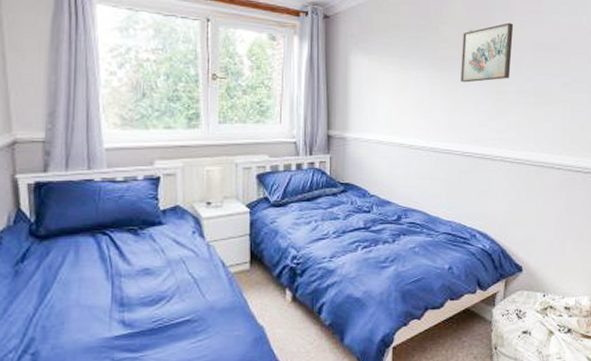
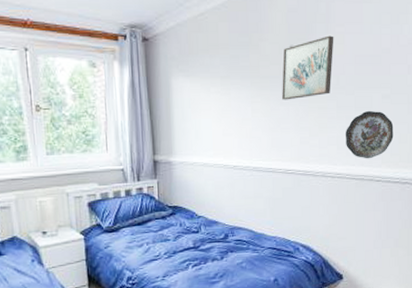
decorative plate: none [525,97,574,146] -> present [346,110,394,159]

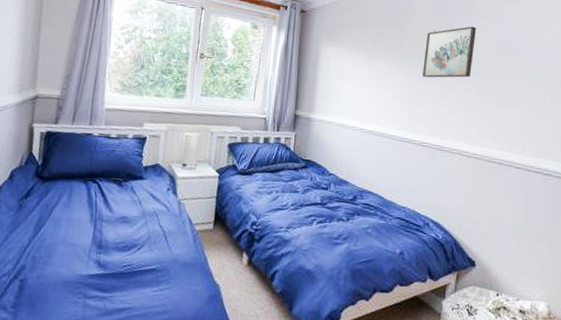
decorative plate: present [346,110,394,159] -> none [484,97,535,145]

